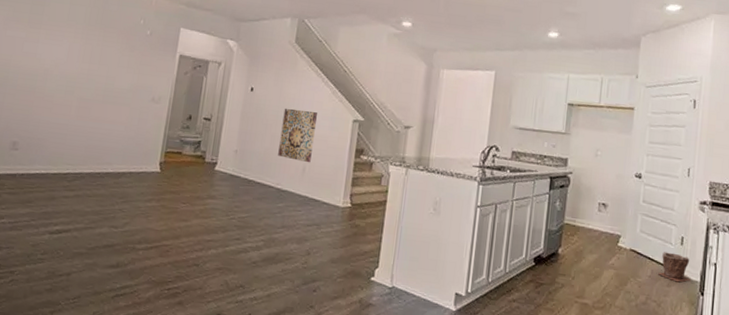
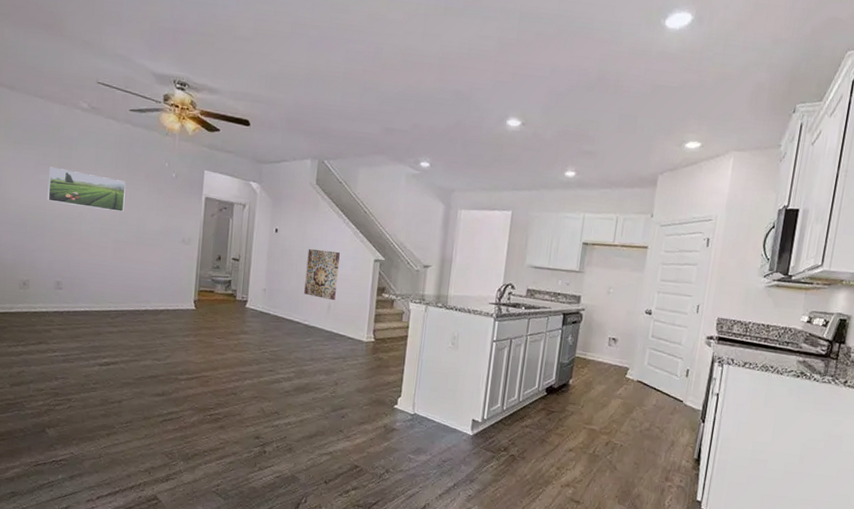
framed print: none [12,22,98,69] -> present [47,166,126,212]
plant pot: present [658,252,691,283] -> none [663,383,694,411]

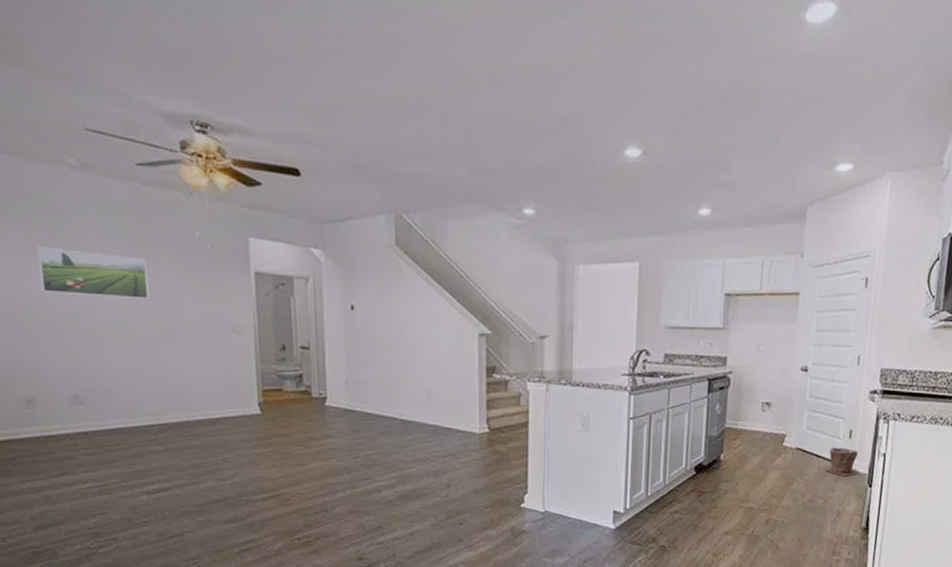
wall art: present [304,248,340,301] -> none [395,326,436,388]
plant pot: none [663,383,694,411] -> present [825,447,859,477]

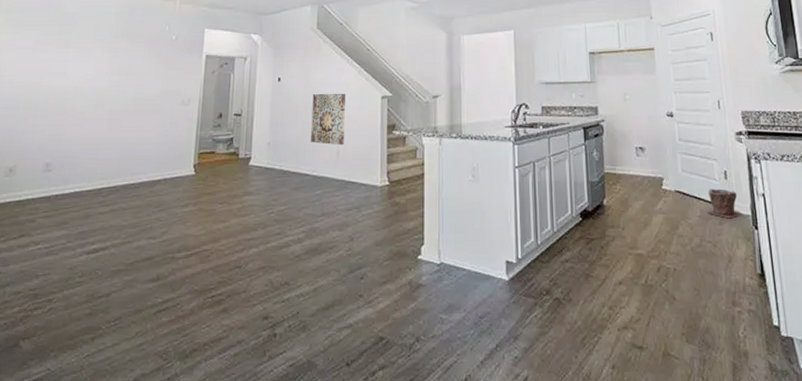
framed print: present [38,246,149,299] -> none [42,44,125,81]
wall art: none [395,326,436,388] -> present [311,93,345,146]

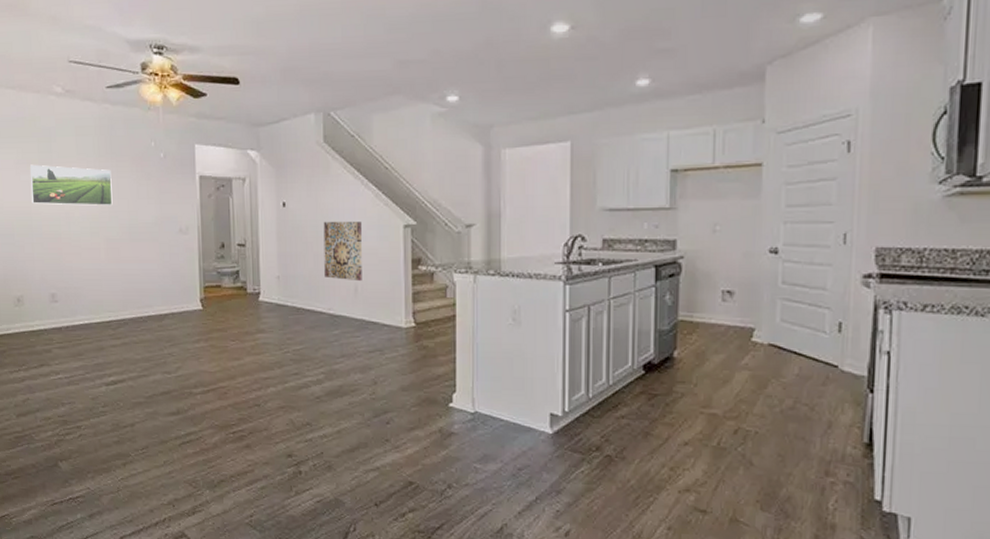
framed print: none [42,44,125,81] -> present [30,164,113,206]
plant pot: present [708,188,742,219] -> none [809,343,855,379]

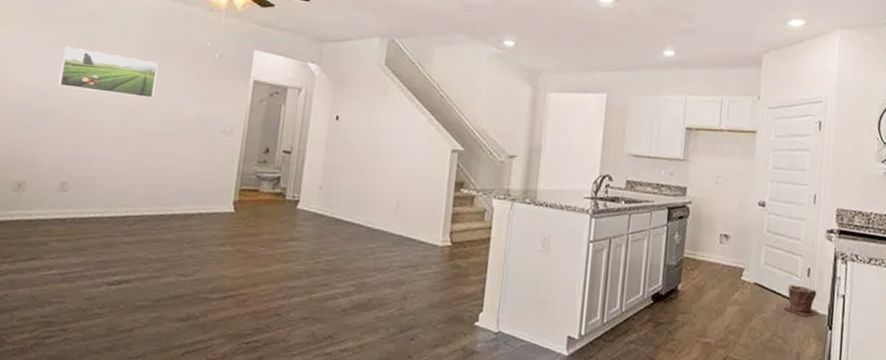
wall art: present [323,221,362,282] -> none [368,138,411,199]
plant pot: none [809,343,855,379] -> present [784,284,818,317]

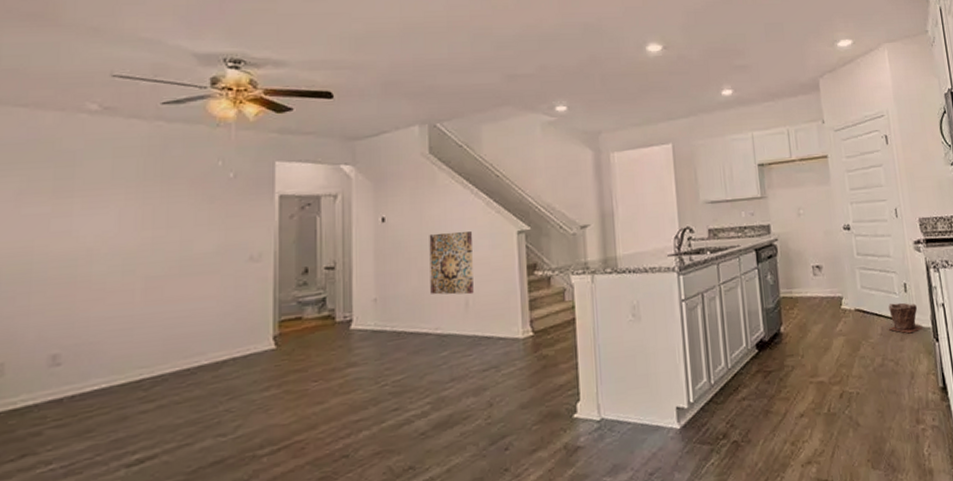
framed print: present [58,46,158,98] -> none [34,194,160,242]
wall art: none [368,138,411,199] -> present [429,231,474,295]

